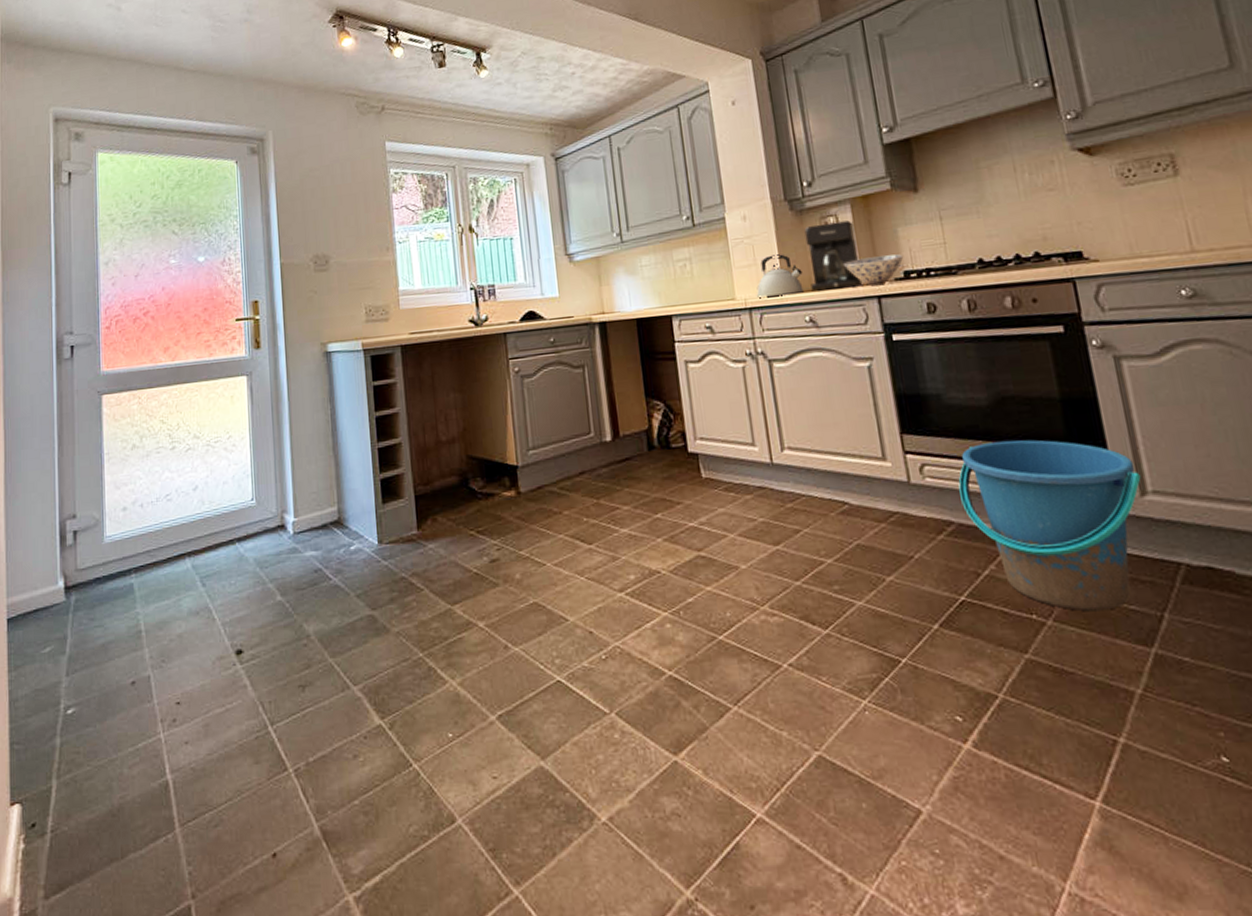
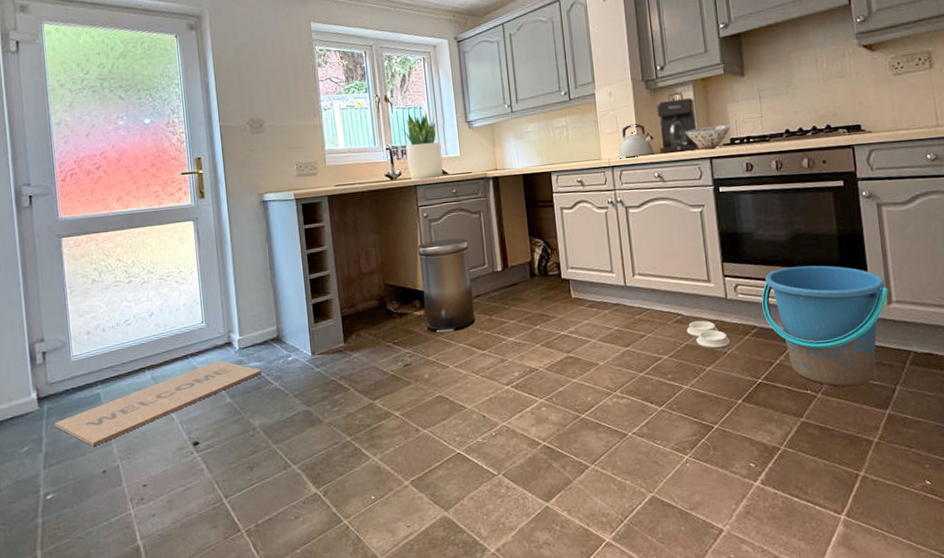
doormat: none [81,547,320,651] -> present [54,360,262,447]
planter: none [489,241,539,327] -> present [402,110,444,180]
pedal bin: none [507,398,580,521] -> present [417,238,476,334]
pet bowl: none [856,511,918,551] -> present [686,320,730,349]

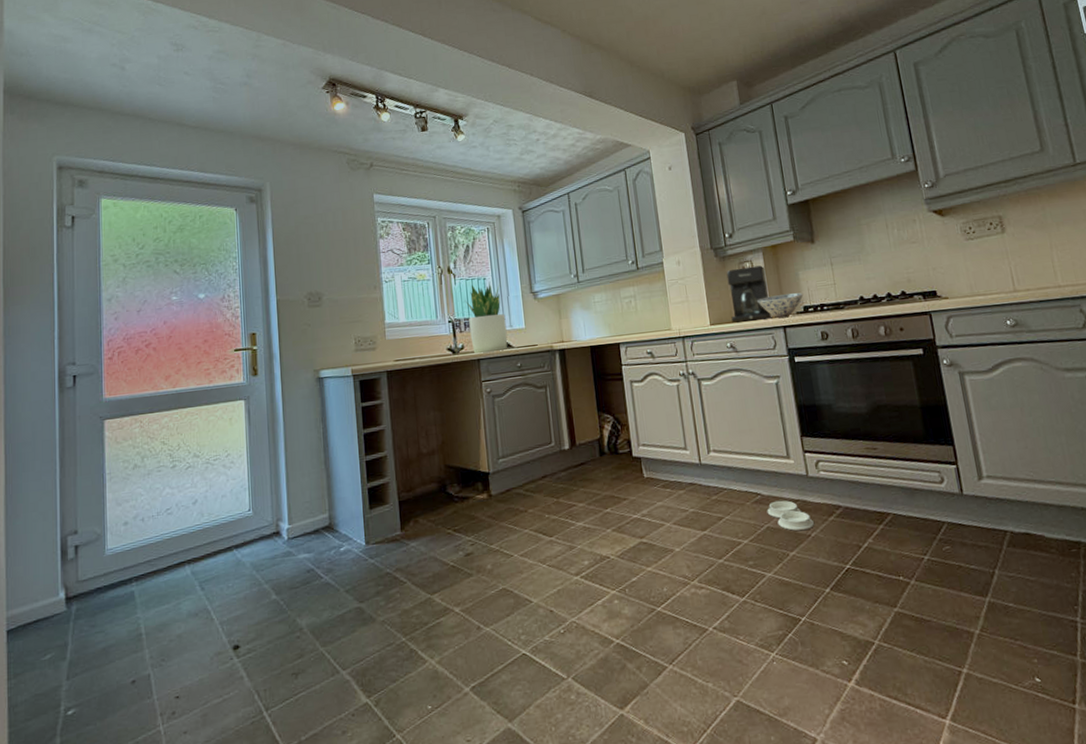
doormat: present [54,360,262,447] -> none [82,552,312,653]
pedal bin: present [417,238,476,334] -> none [480,414,542,519]
kettle: present [618,124,654,158] -> none [688,293,726,328]
bucket: present [761,265,889,387] -> none [845,438,979,572]

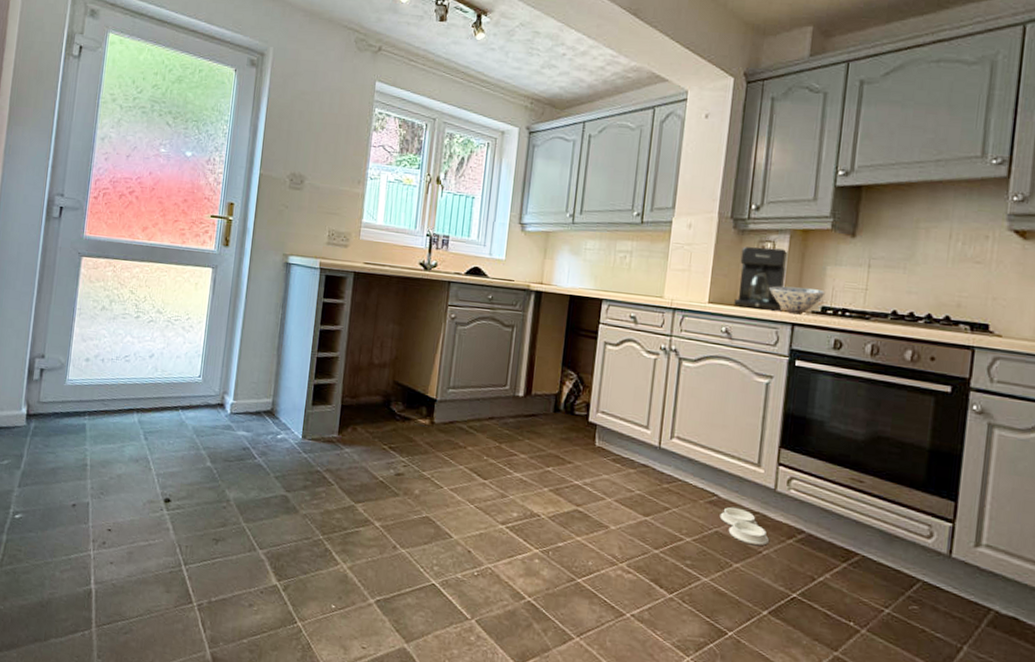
planter: present [465,281,508,354] -> none [445,201,490,278]

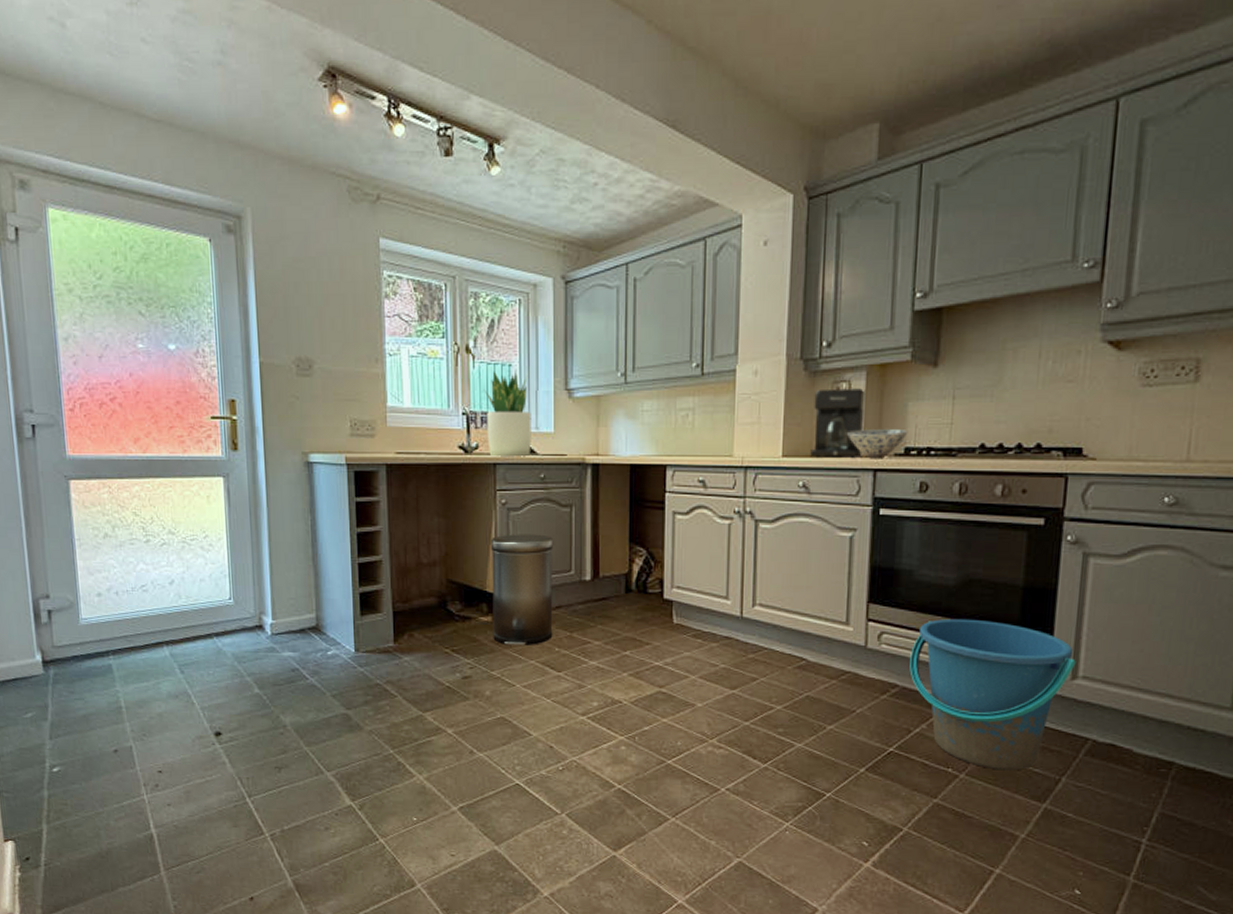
pedal bin: none [428,346,493,452] -> present [490,534,553,646]
planter: none [445,201,490,278] -> present [484,369,532,457]
pet bowl: present [719,507,769,546] -> none [810,669,862,706]
bucket: none [816,471,980,633] -> present [909,618,1076,771]

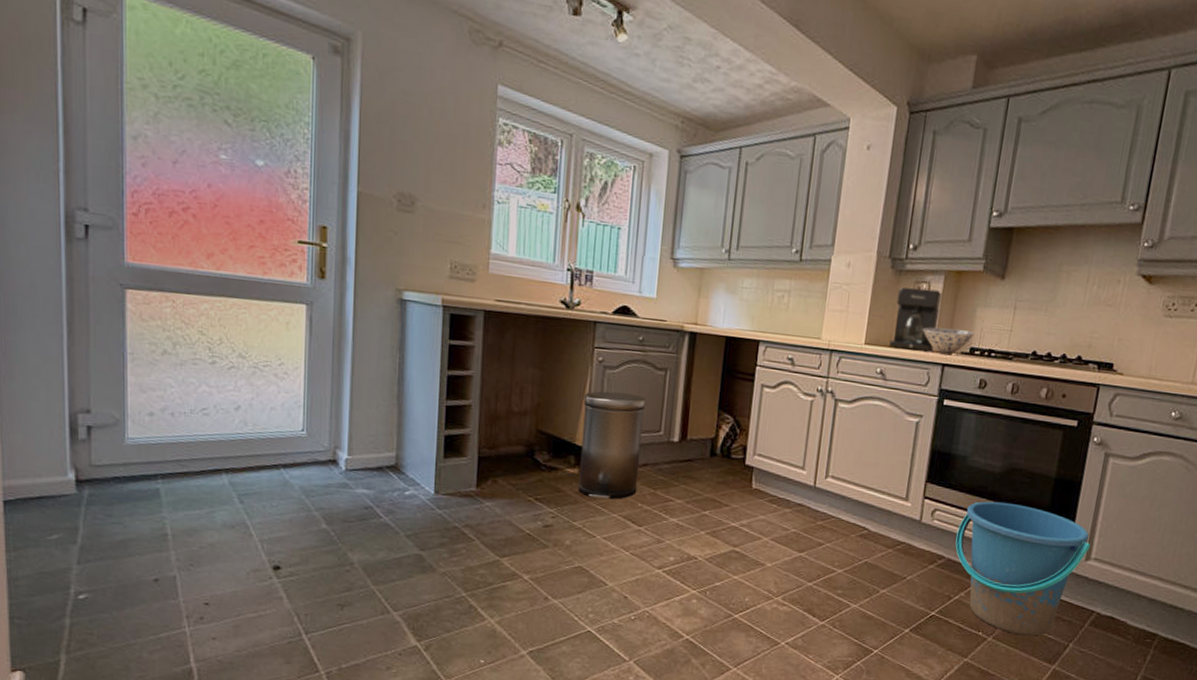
planter: present [484,369,532,457] -> none [590,232,638,318]

